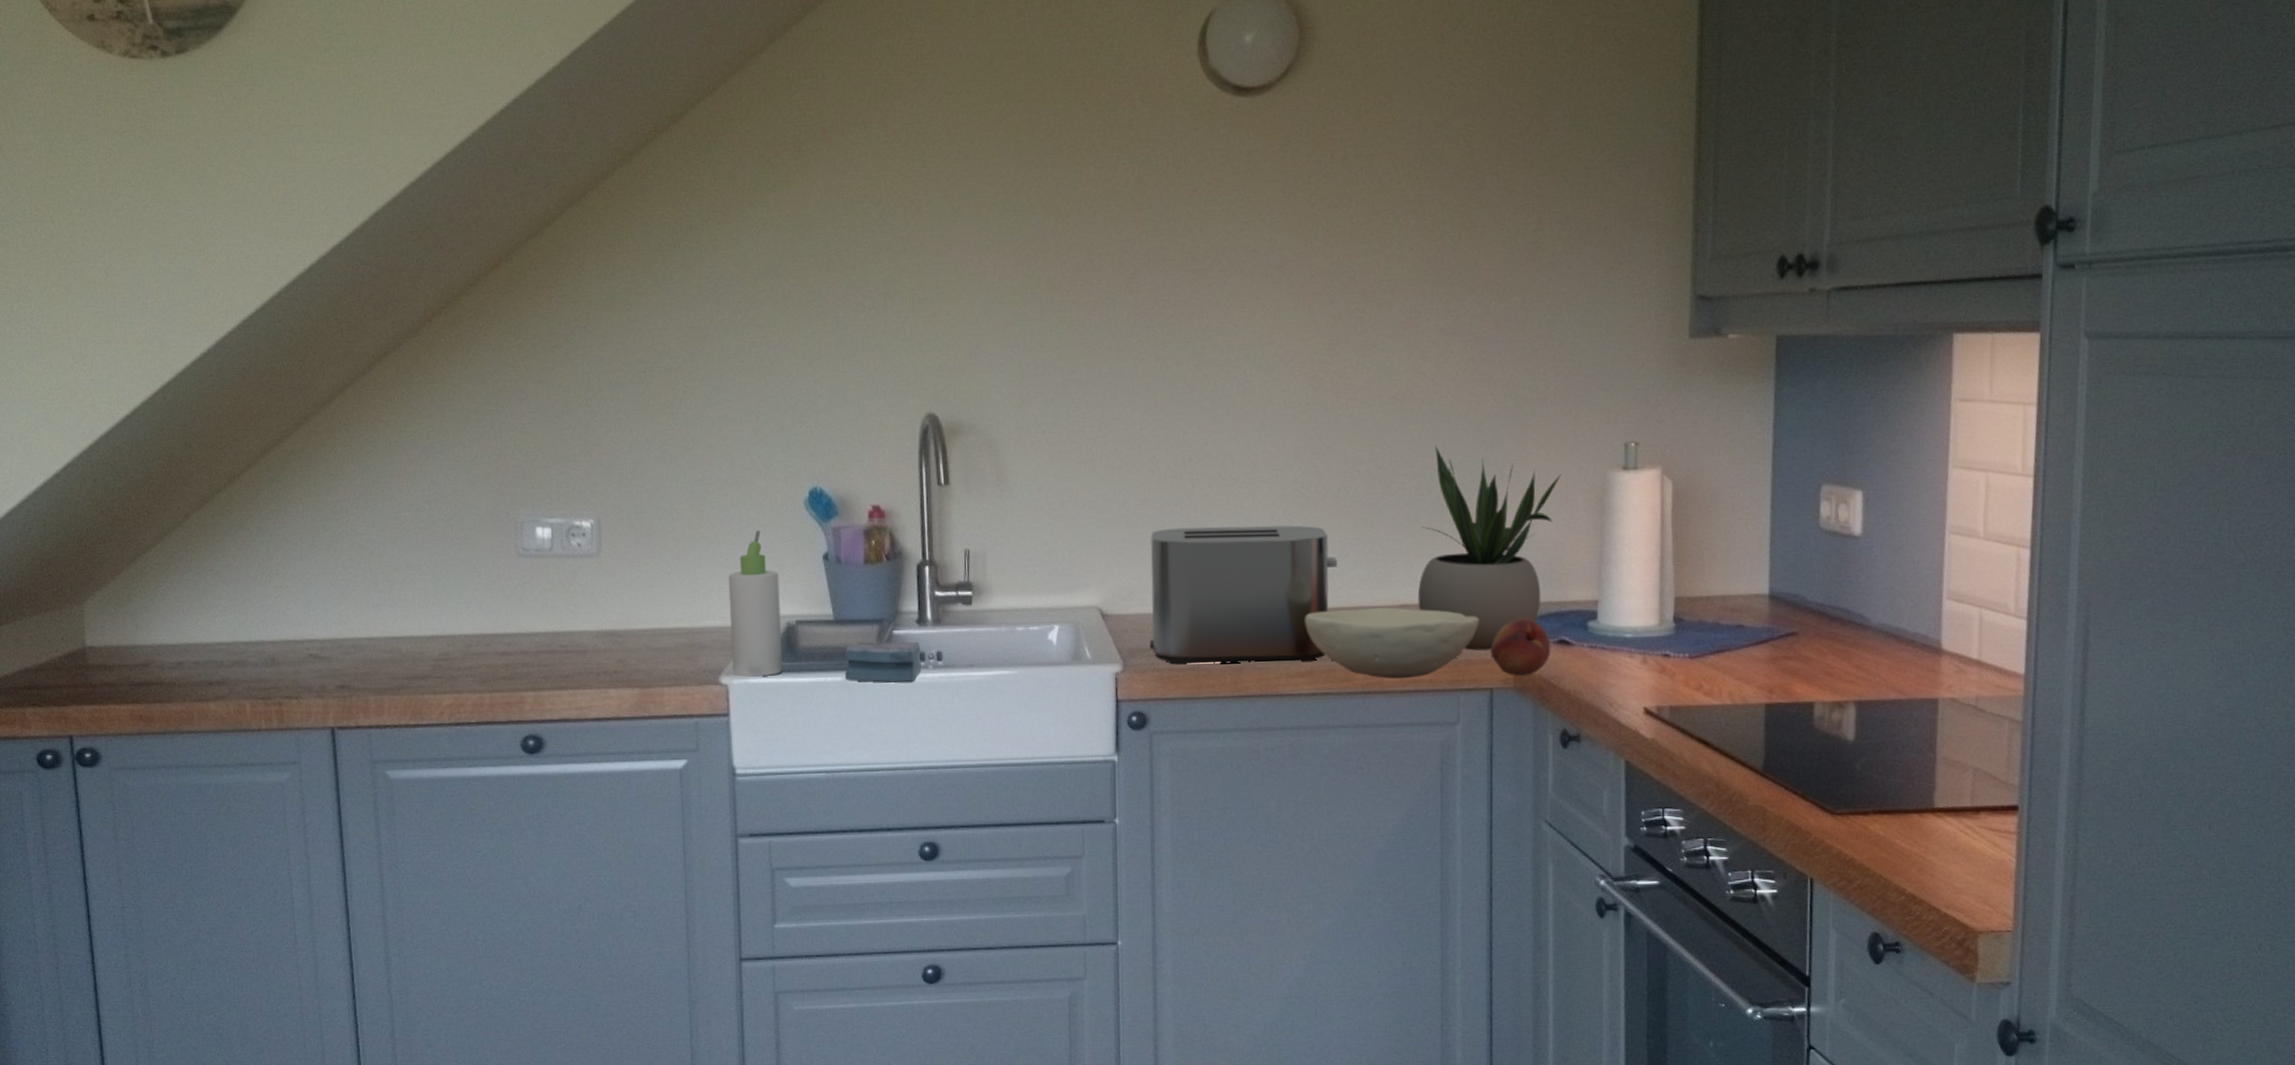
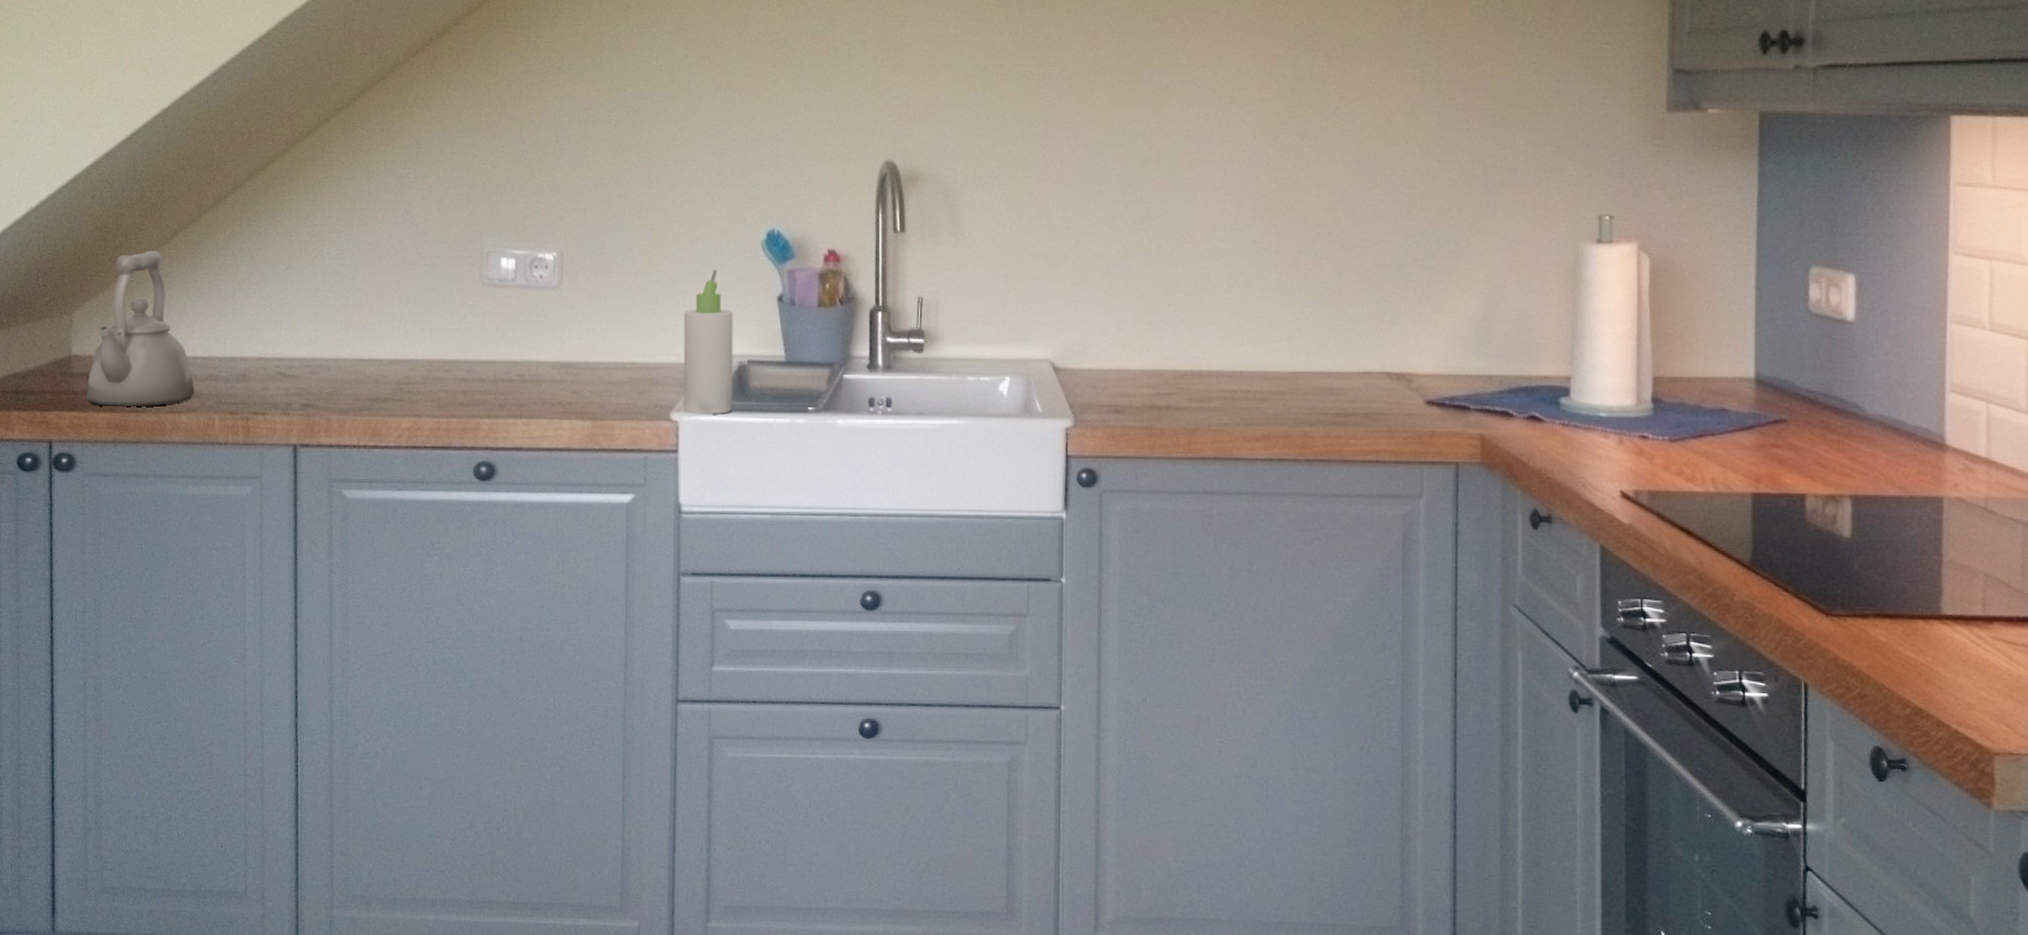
kettle: none [104,534,222,699] -> present [86,251,195,408]
sponge: present [845,641,921,683] -> none [794,385,870,428]
toaster: present [1150,525,1338,665] -> none [1102,284,1297,426]
bowl: present [1305,607,1479,679] -> none [1262,374,1444,449]
potted plant: present [1417,445,1562,651] -> none [1380,210,1532,423]
fruit: present [1490,618,1551,676] -> none [1456,392,1521,451]

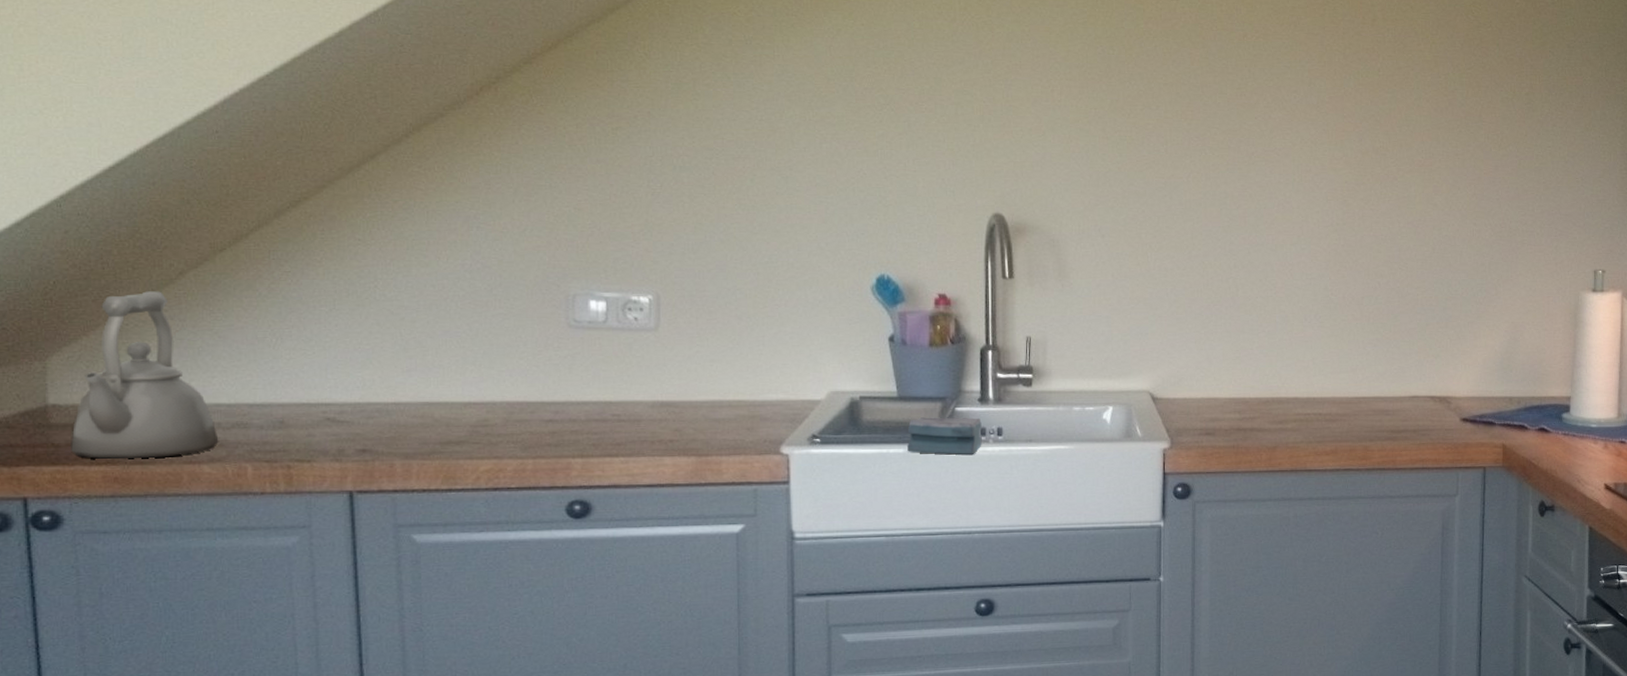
bottle: present [683,270,733,414] -> none [792,312,845,448]
sponge: none [794,385,870,428] -> present [907,417,982,455]

